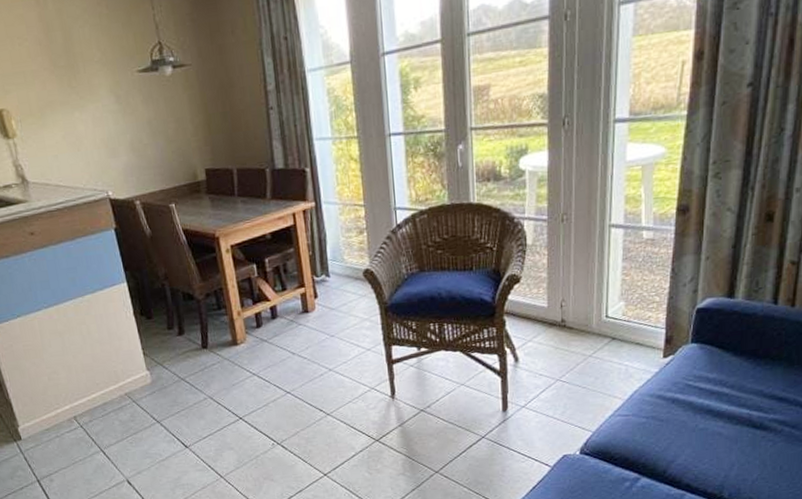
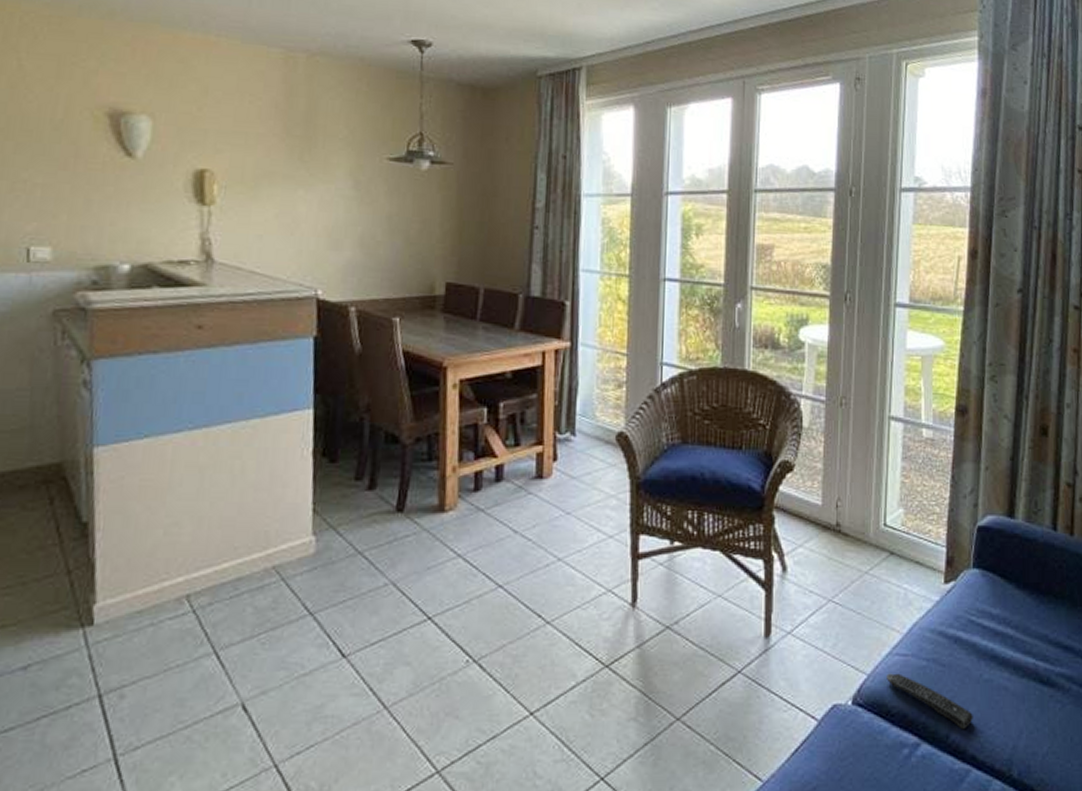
remote control: none [610,429,688,466] -> present [887,673,973,730]

